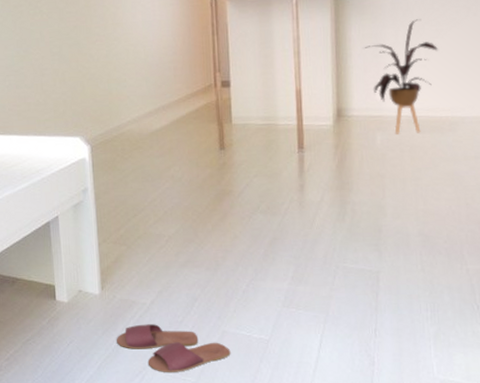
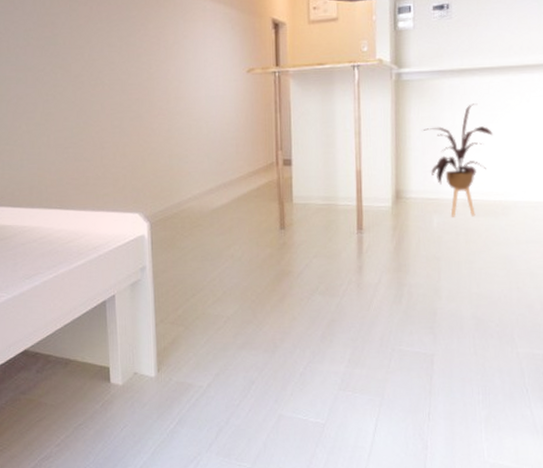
slippers: present [117,324,231,372] -> none [172,408,287,458]

